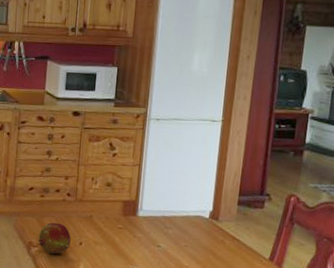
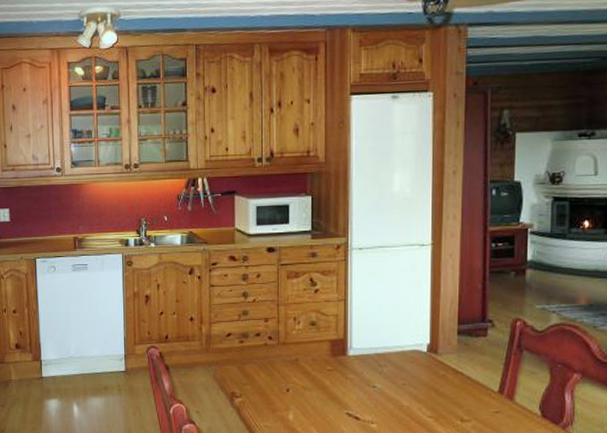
fruit: present [37,222,71,255] -> none [240,369,277,405]

